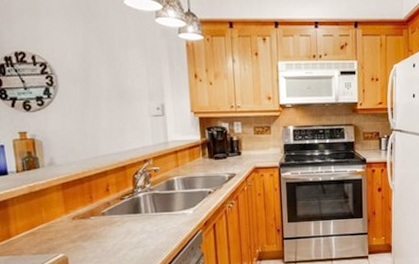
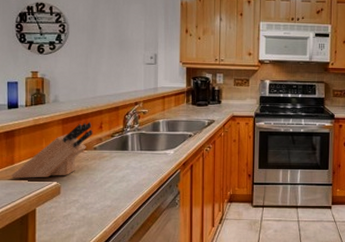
knife block: none [8,185,99,253] -> present [10,122,93,178]

